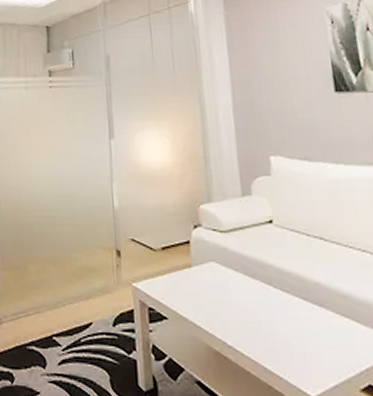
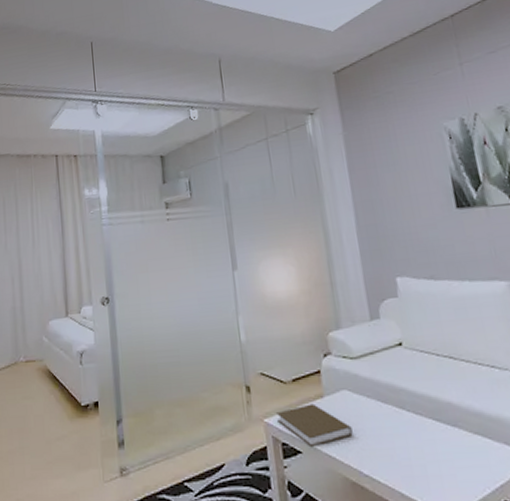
book: none [145,272,219,315] -> present [276,403,353,448]

